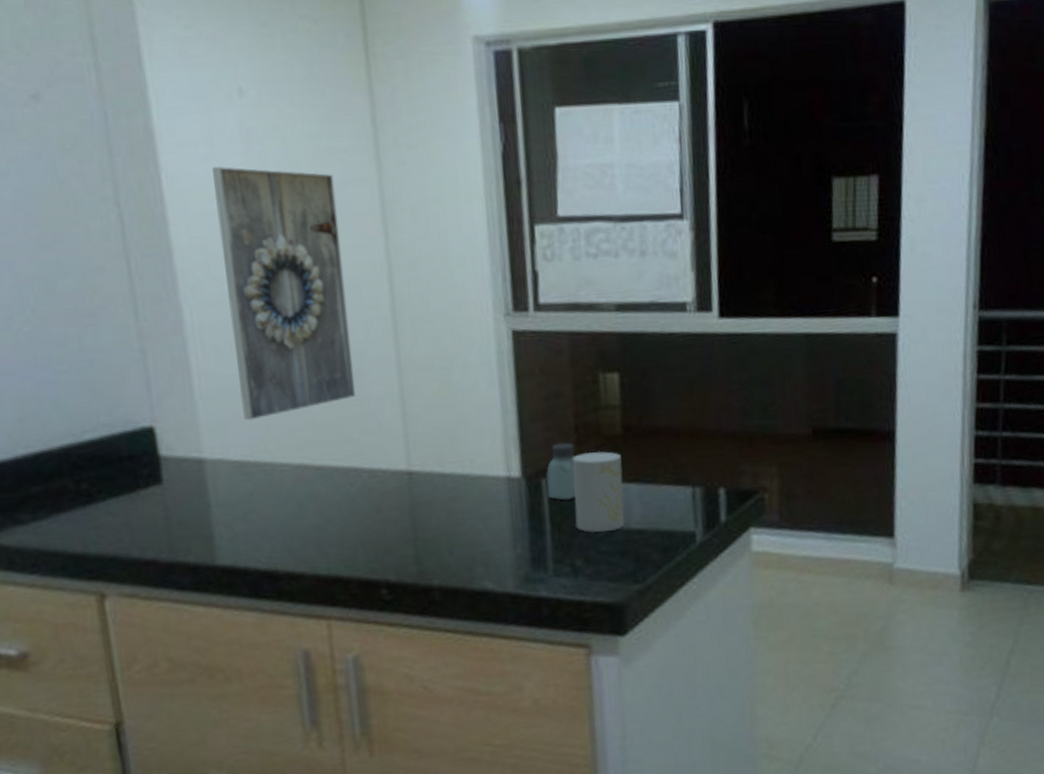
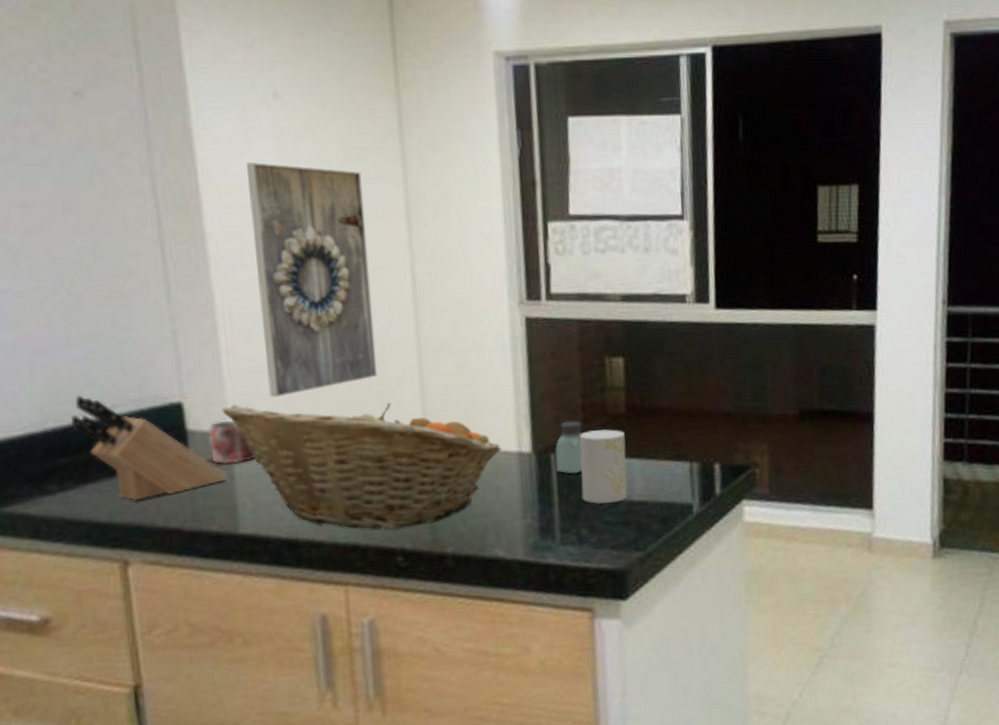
knife block: none [41,421,203,531] -> present [71,396,228,501]
mug: none [182,446,232,492] -> present [208,421,256,465]
fruit basket: none [195,425,489,561] -> present [222,403,502,530]

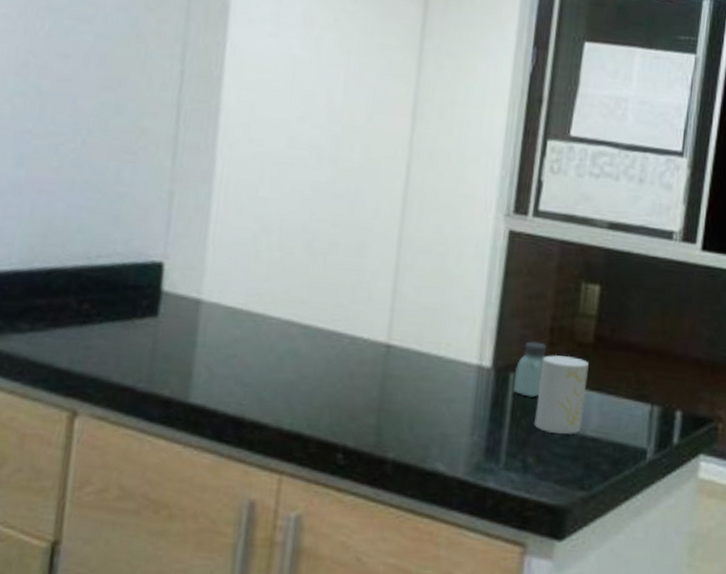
knife block: present [71,396,228,501] -> none [56,241,190,353]
mug: present [208,421,256,465] -> none [179,286,222,332]
fruit basket: present [222,403,502,530] -> none [198,272,462,425]
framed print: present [247,162,378,398] -> none [247,44,377,272]

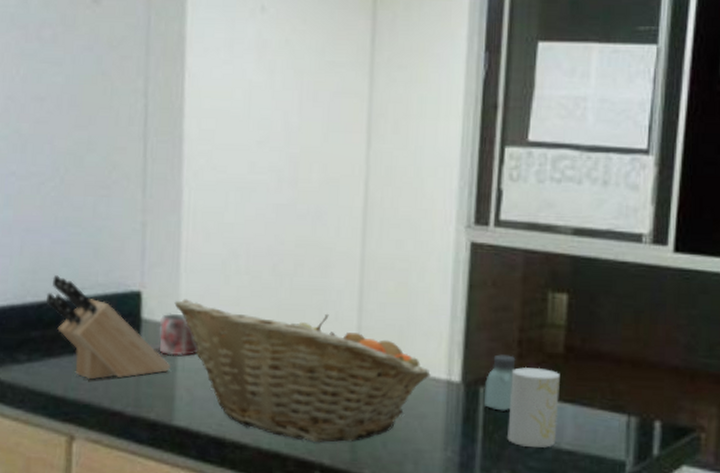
knife block: none [56,241,190,353] -> present [47,275,171,380]
mug: none [179,286,222,332] -> present [159,313,199,356]
fruit basket: none [198,272,462,425] -> present [174,299,431,443]

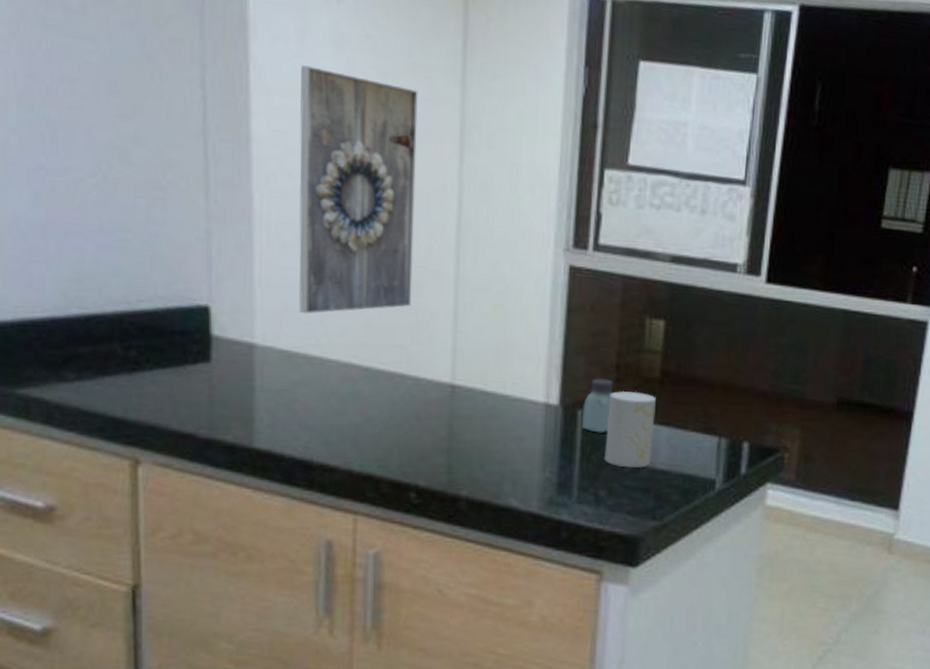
knife block: present [47,275,171,380] -> none [96,285,248,400]
mug: present [159,313,199,356] -> none [233,330,279,376]
fruit basket: present [174,299,431,443] -> none [249,315,529,465]
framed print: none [218,71,330,297] -> present [298,65,418,314]

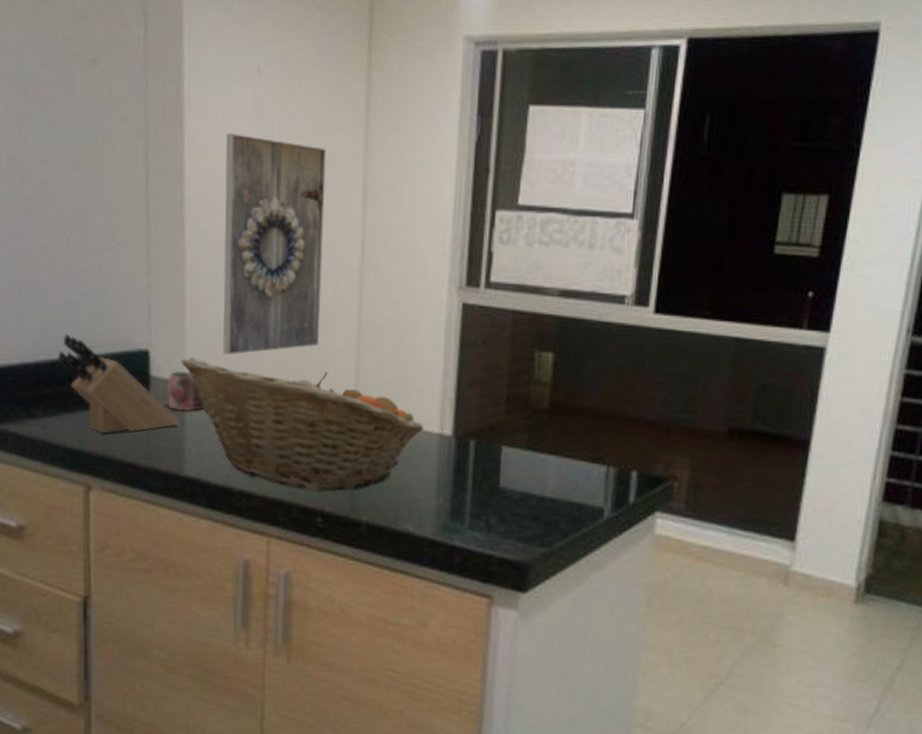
knife block: none [96,285,248,400] -> present [59,334,179,434]
mug: none [233,330,279,376] -> present [168,370,205,412]
fruit basket: none [249,315,529,465] -> present [181,357,424,492]
saltshaker: present [582,378,614,433] -> none [474,409,504,463]
cup: present [604,390,656,468] -> none [495,421,545,496]

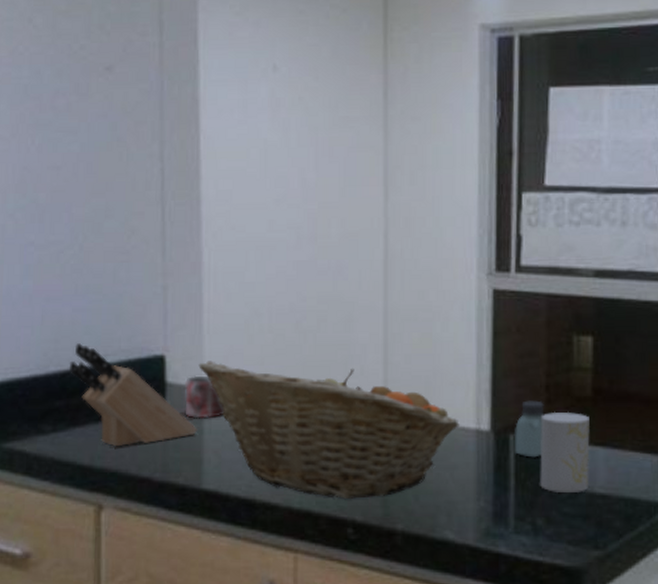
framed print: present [222,133,326,355] -> none [242,131,345,356]
saltshaker: none [474,409,504,463] -> present [514,400,544,458]
cup: none [495,421,545,496] -> present [540,411,590,492]

